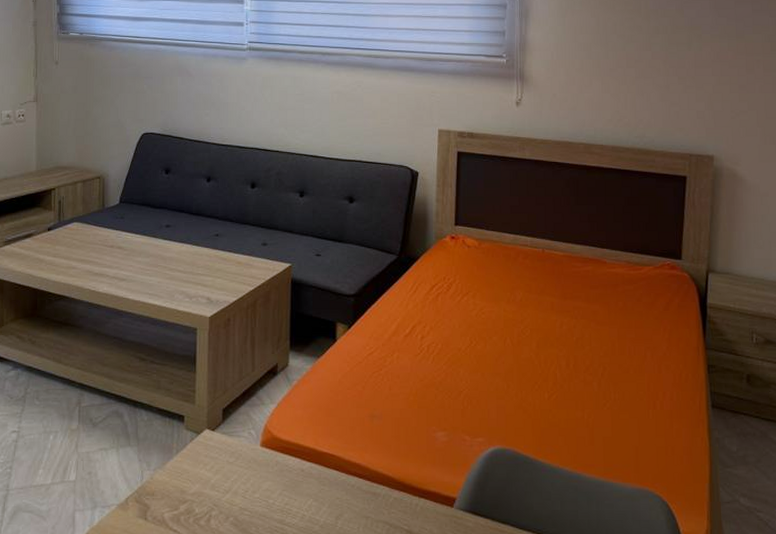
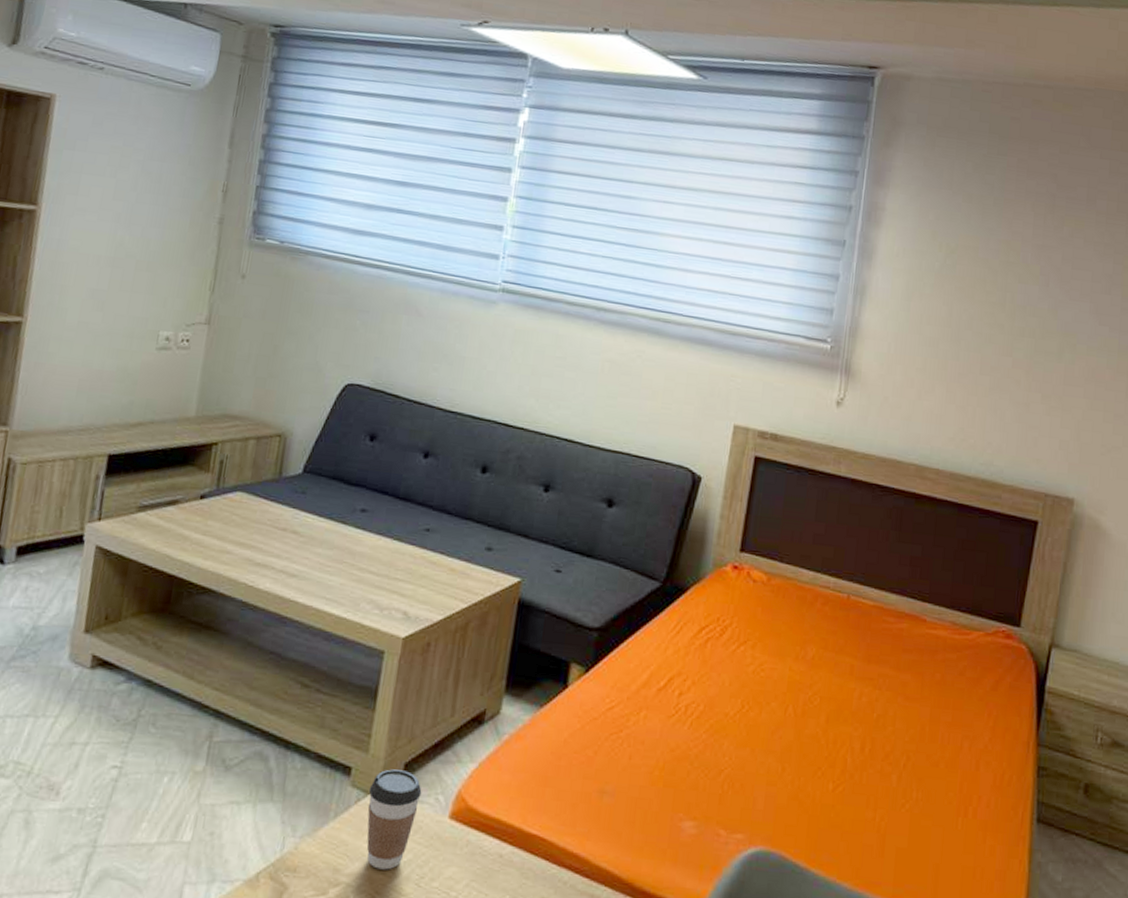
coffee cup: none [199,414,238,488] -> present [366,769,422,870]

